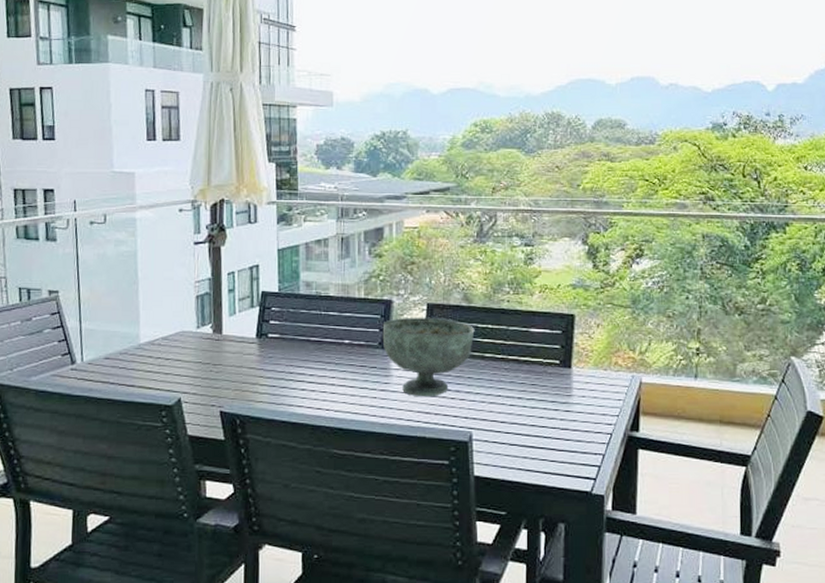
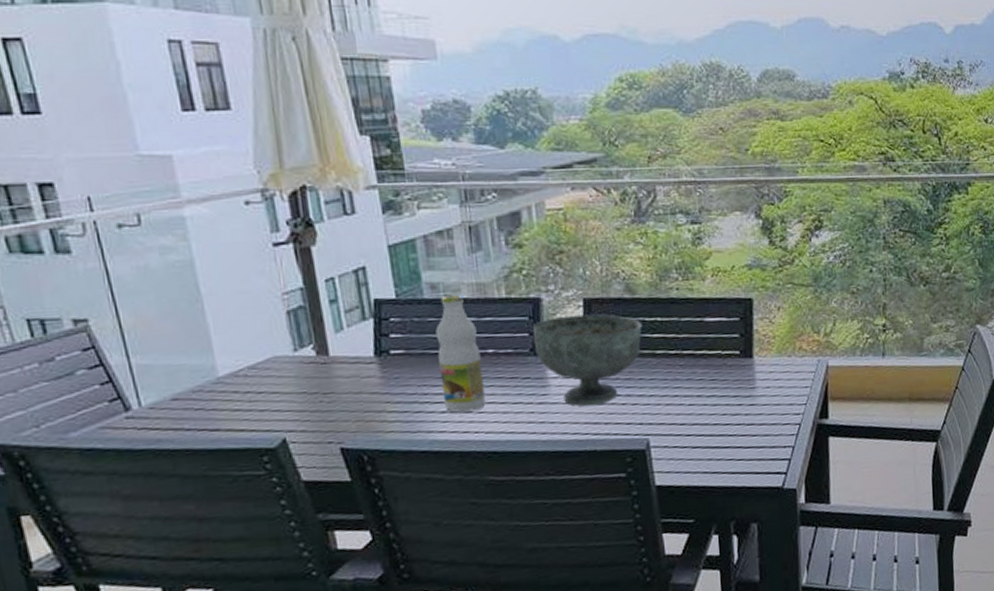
bottle: none [304,292,338,391] -> present [435,294,486,413]

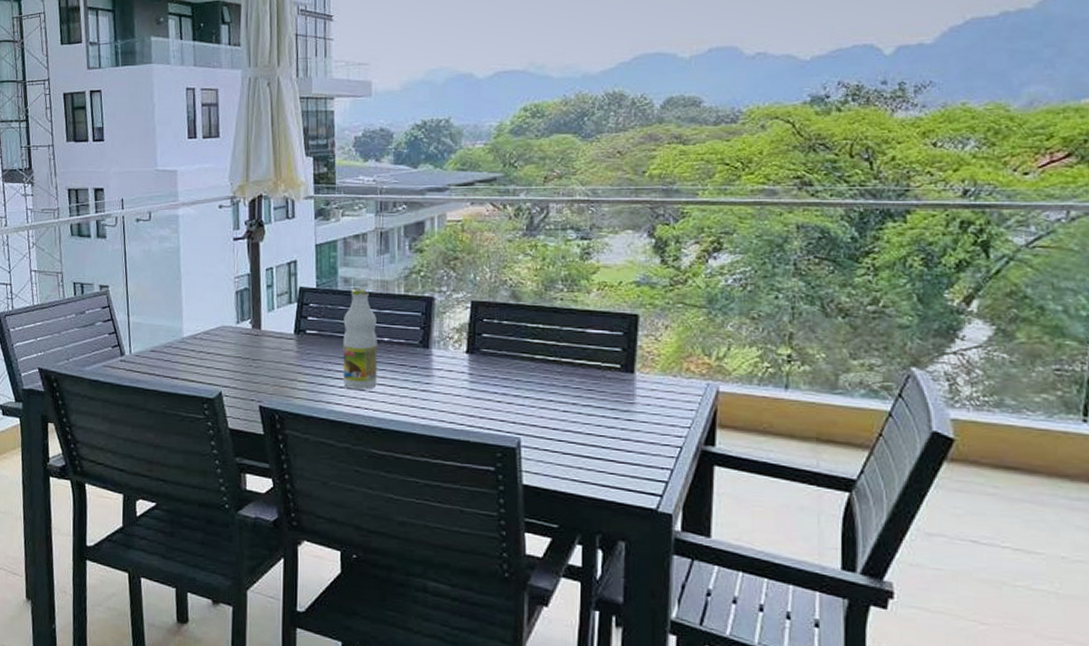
decorative bowl: present [532,314,642,407] -> none [423,315,524,400]

